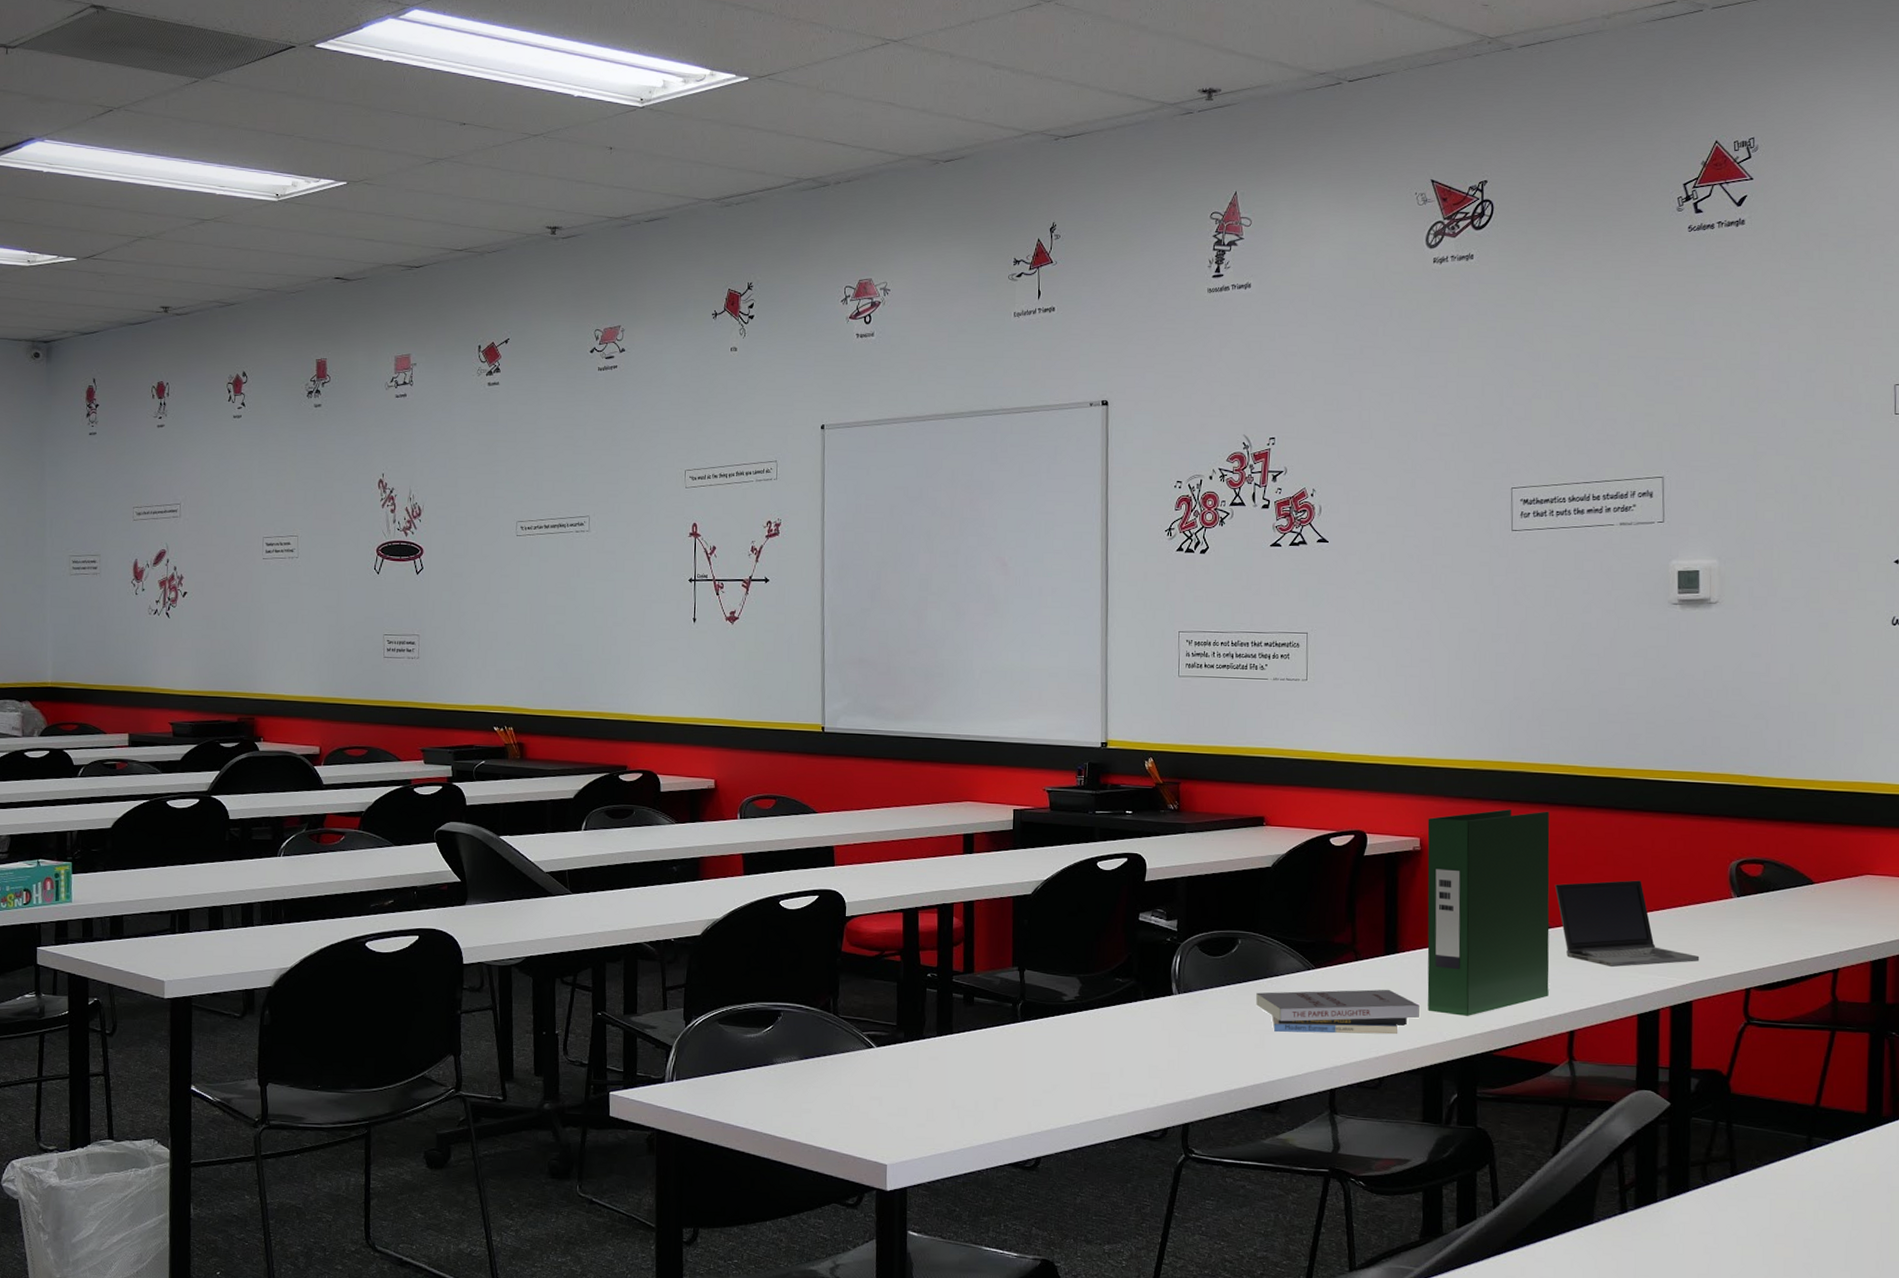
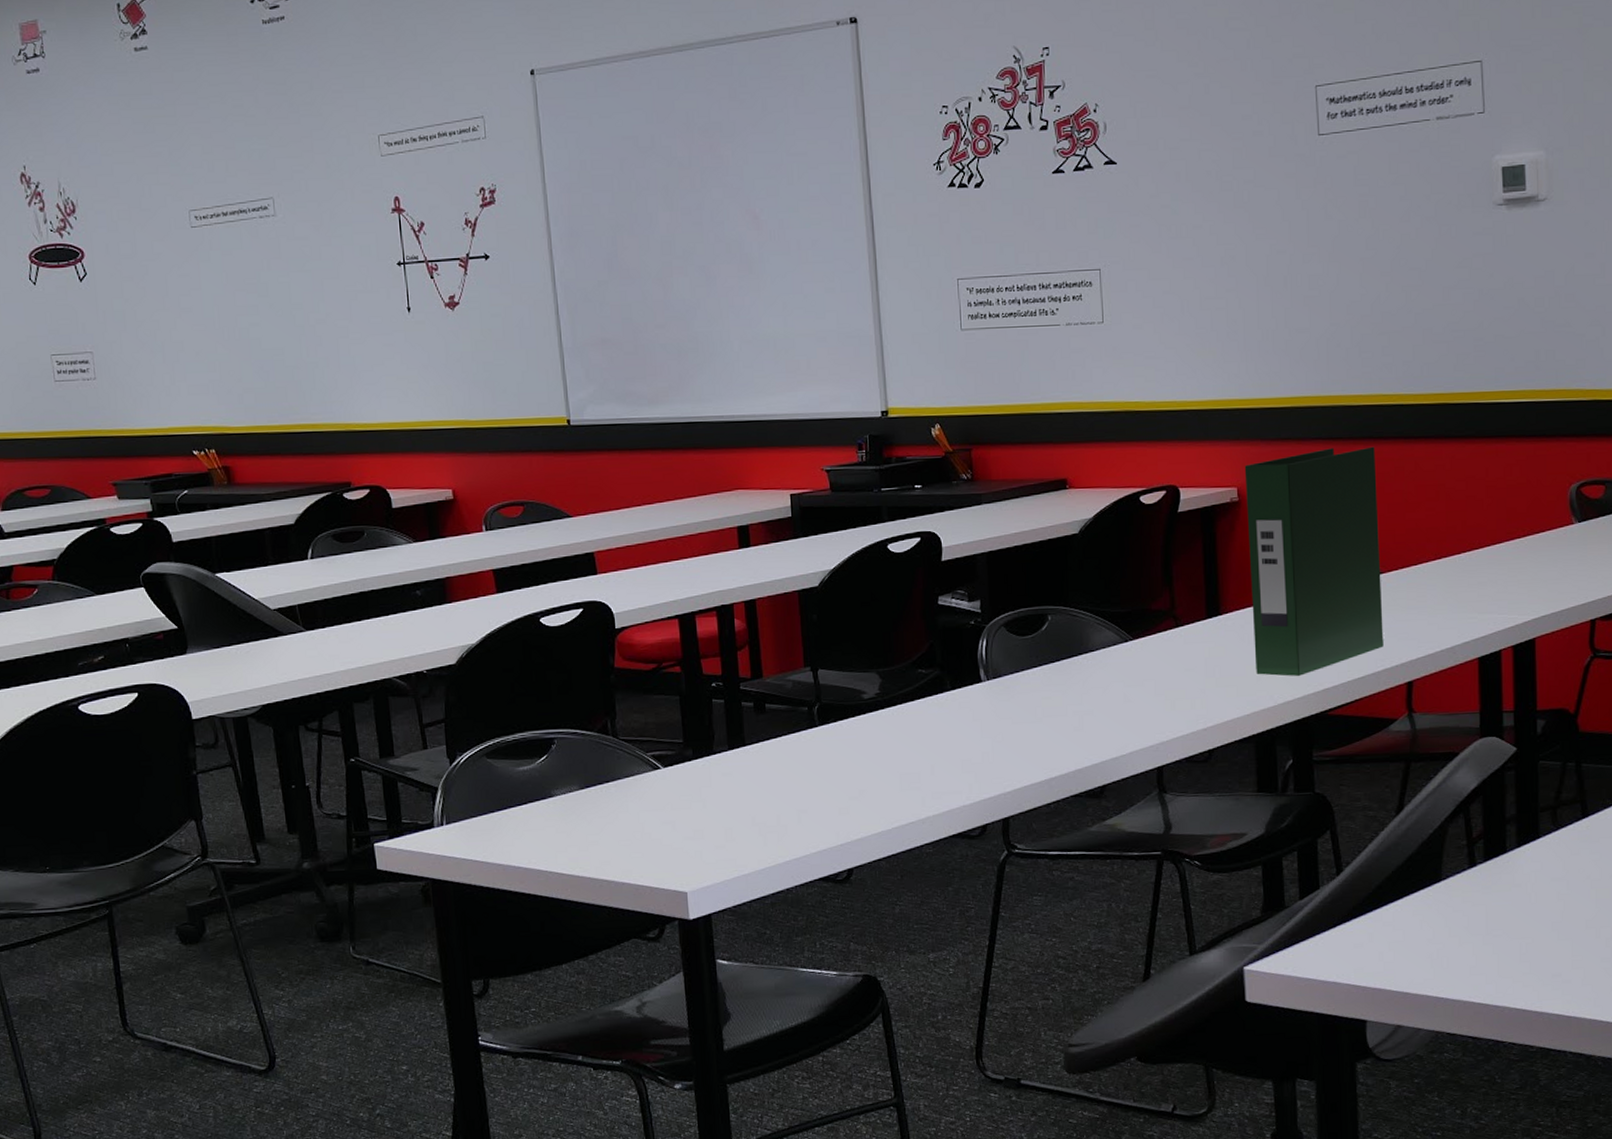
books: present [1256,989,1420,1035] -> none [1071,654,1249,712]
laptop computer: present [1554,880,1700,968] -> none [1384,513,1541,610]

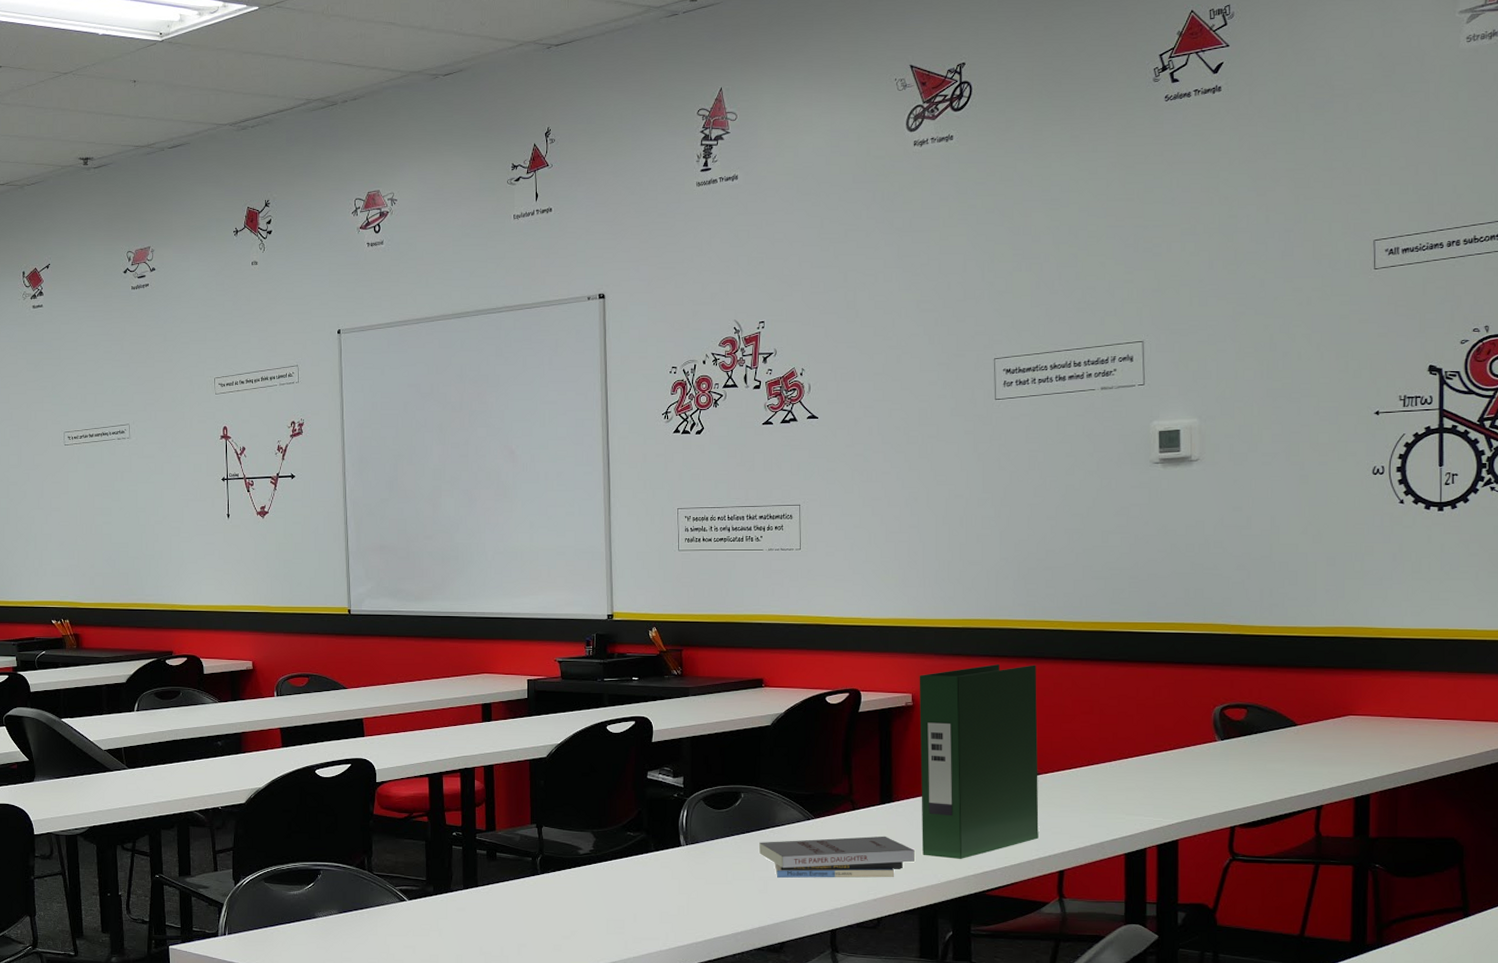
books: none [1071,654,1249,712] -> present [759,836,916,879]

